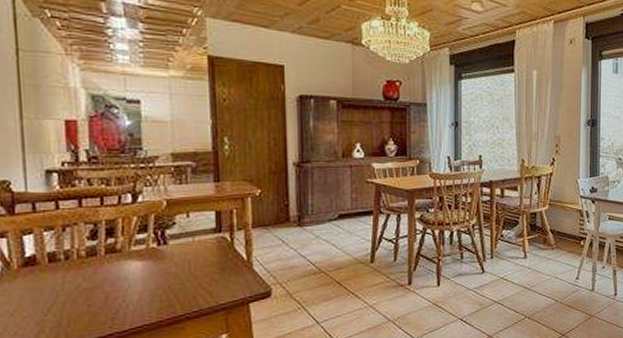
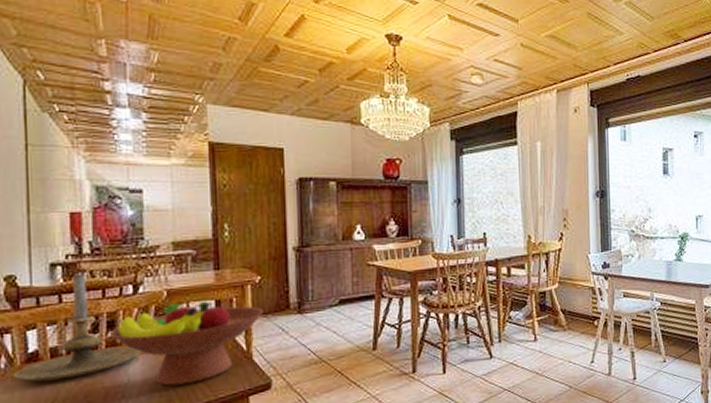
candle holder: none [9,181,142,285] -> present [12,273,142,382]
fruit bowl: none [108,212,265,292] -> present [109,301,264,386]

